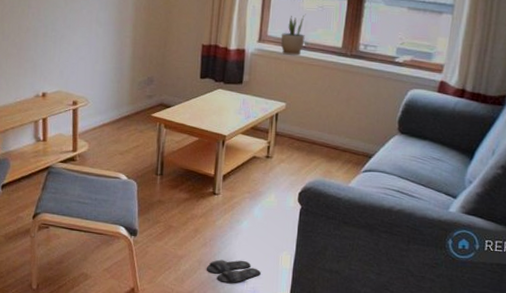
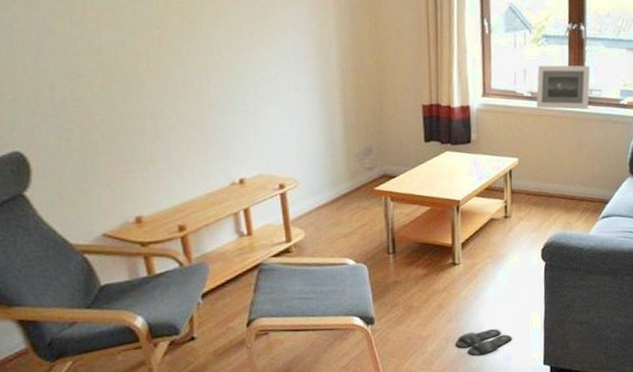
potted plant: present [280,13,306,56] -> none [505,62,530,108]
picture frame: none [308,17,368,63] -> present [536,65,591,109]

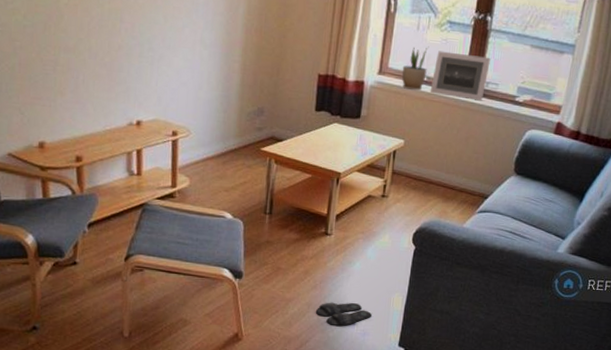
potted plant: none [505,62,530,108] -> present [402,46,429,91]

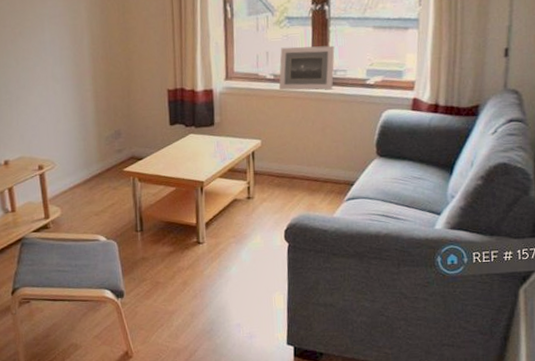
slippers: present [316,302,372,327] -> none [200,306,255,333]
potted plant: present [402,46,429,91] -> none [248,44,273,91]

